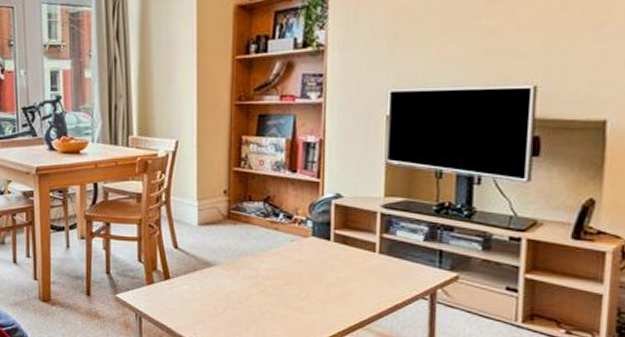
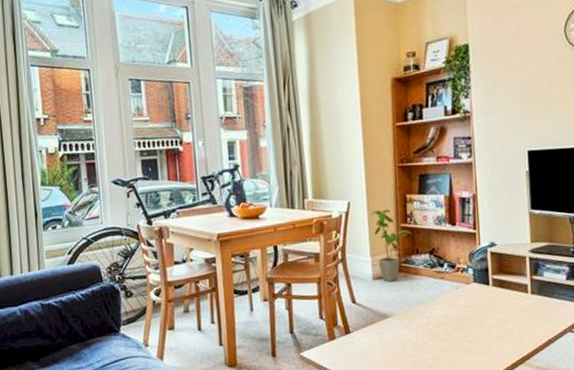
house plant: none [202,150,246,229] -> present [372,209,412,282]

